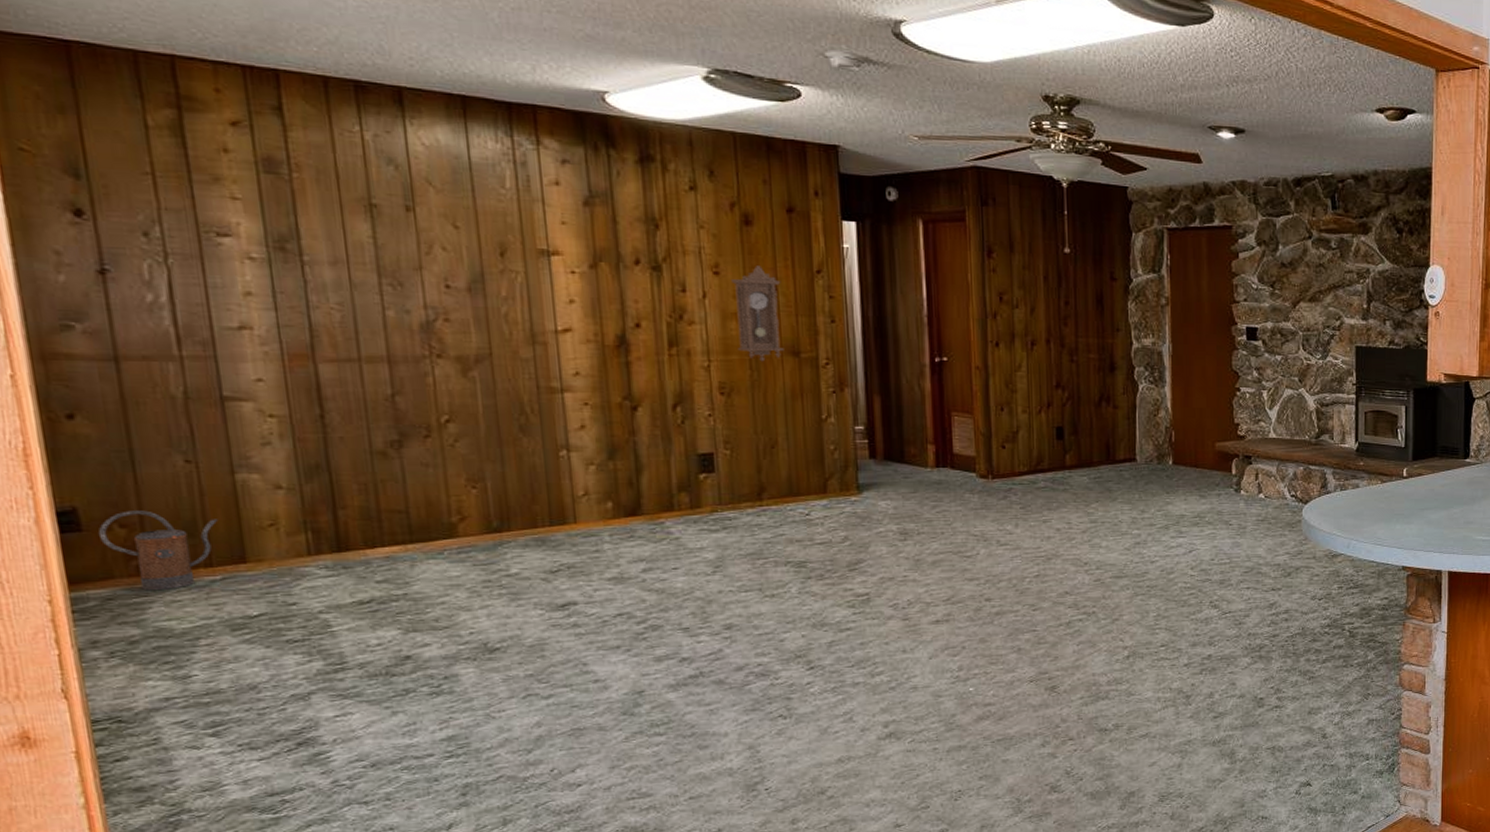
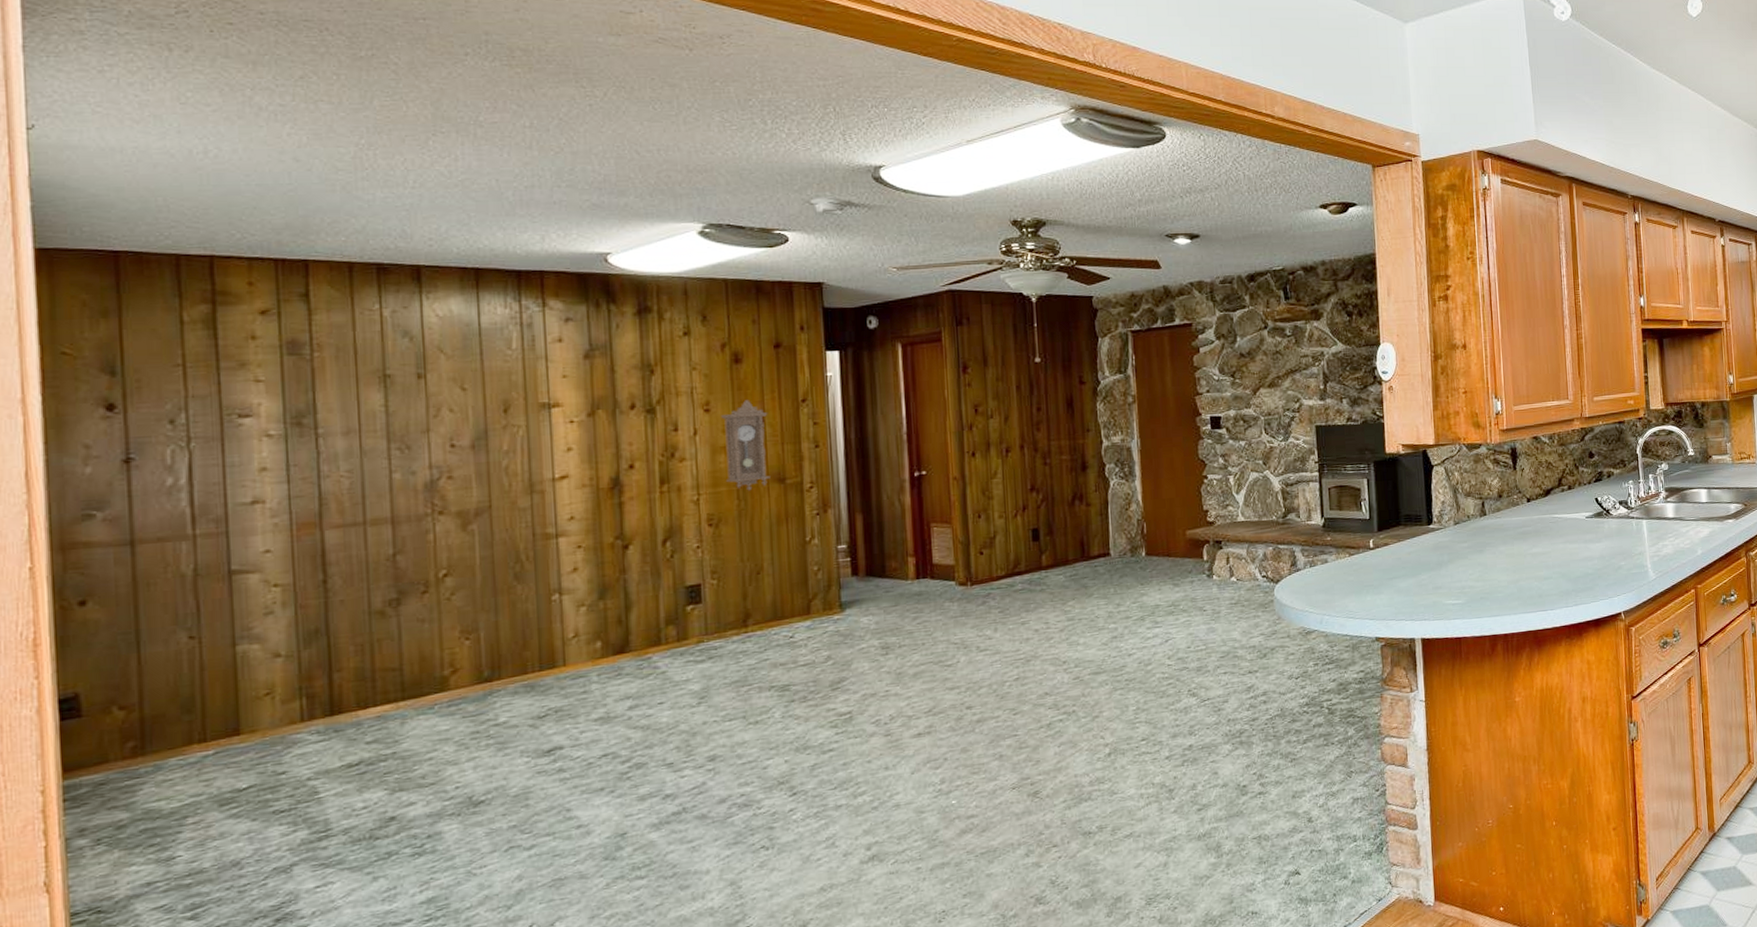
watering can: present [98,510,219,591] -> none [97,690,216,772]

